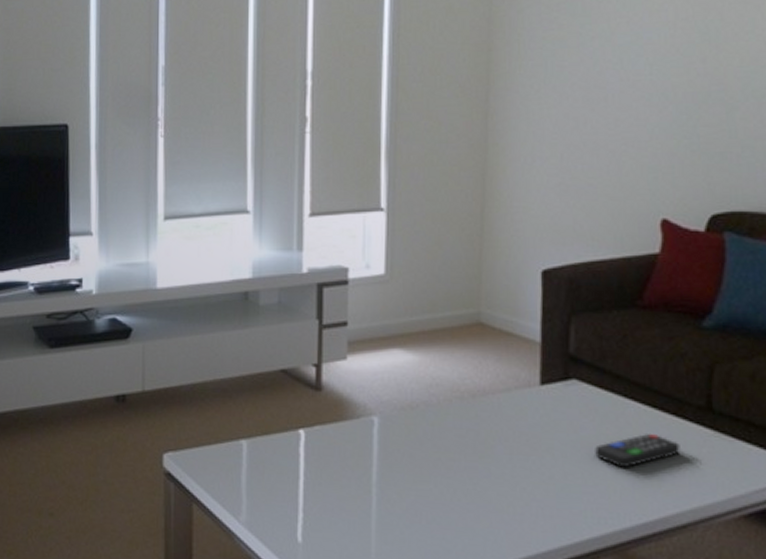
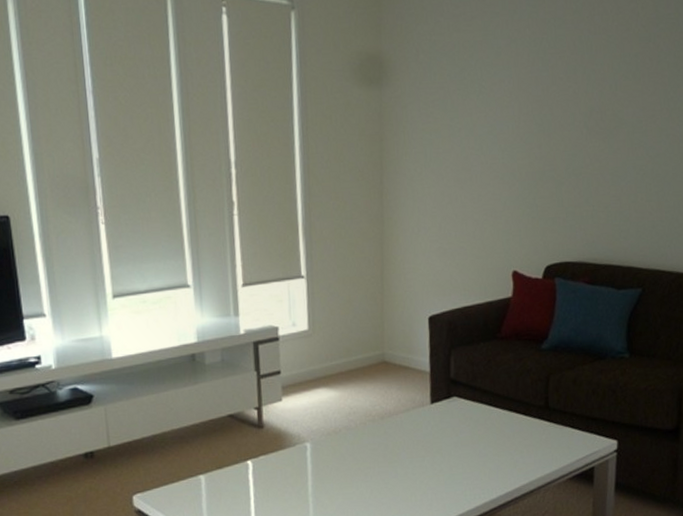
remote control: present [595,432,681,468] -> none [471,429,528,457]

